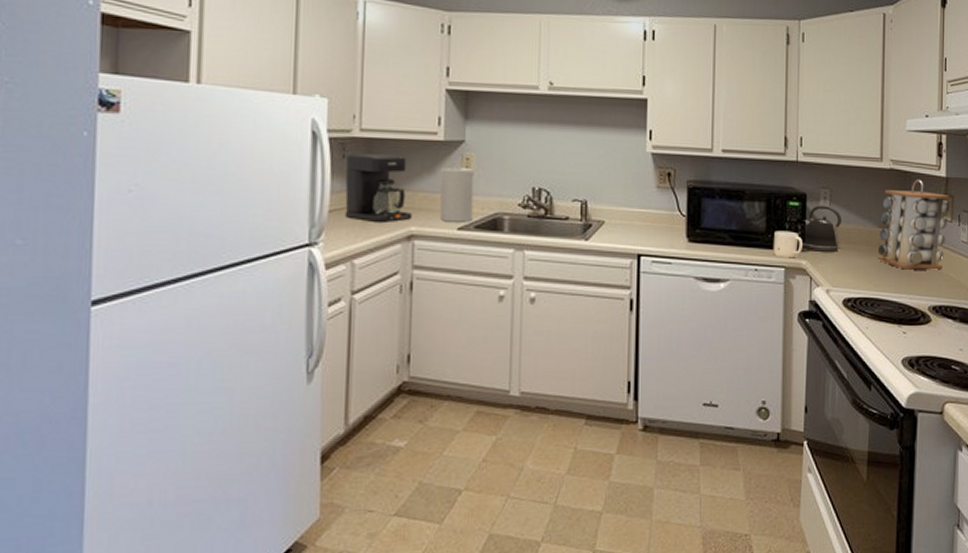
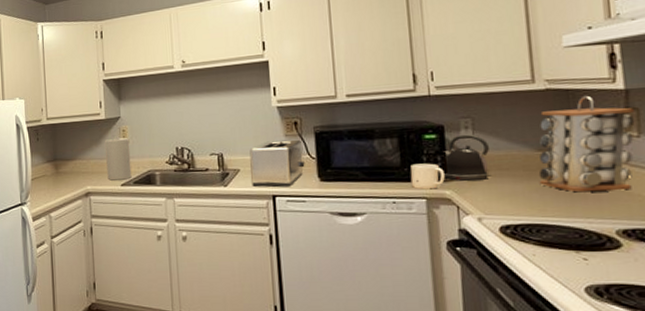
coffee maker: present [344,153,412,224] -> none [39,134,87,186]
toaster: none [616,191,674,246] -> present [249,140,305,188]

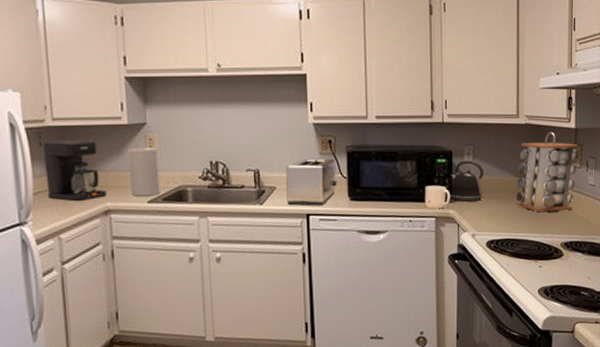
coffee maker: none [39,134,87,186] -> present [42,140,106,202]

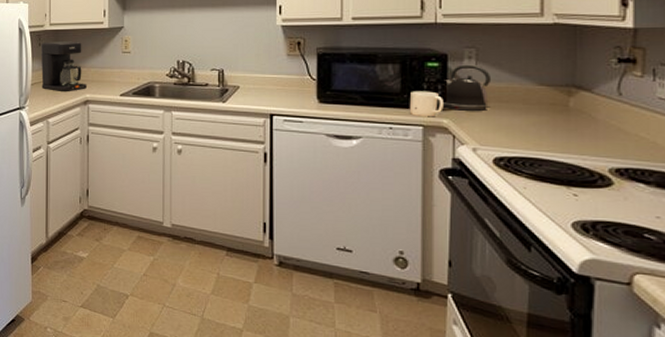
paper towel holder: present [127,145,160,197] -> none [106,46,131,90]
toaster: present [286,158,337,206] -> none [250,60,305,107]
spice rack: present [516,131,579,212] -> none [537,32,640,130]

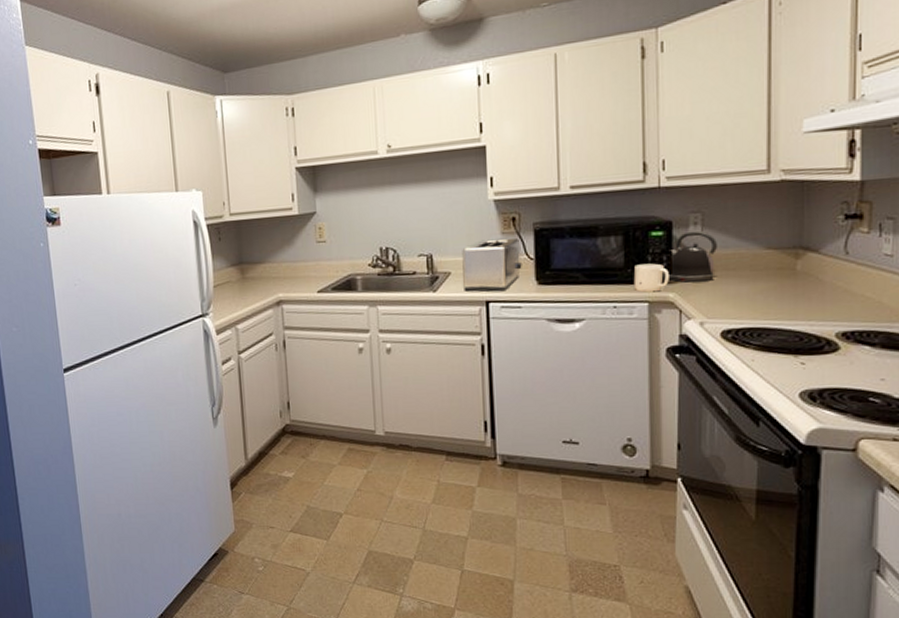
coffee maker: present [40,41,87,92] -> none [221,232,279,293]
toaster: none [250,60,305,107] -> present [462,238,522,292]

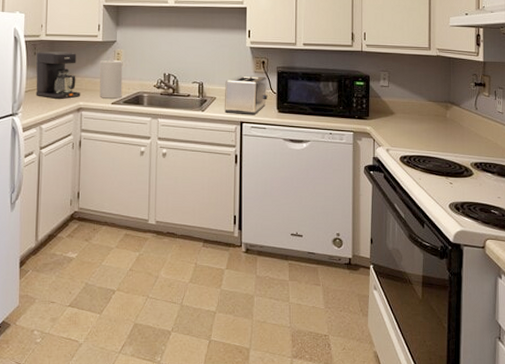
coffee maker: none [221,232,279,293] -> present [35,51,80,100]
paper towel holder: none [297,235,330,287] -> present [99,58,123,99]
mug: present [633,263,669,293] -> none [343,104,367,125]
kettle: present [667,230,717,283] -> none [366,84,398,120]

